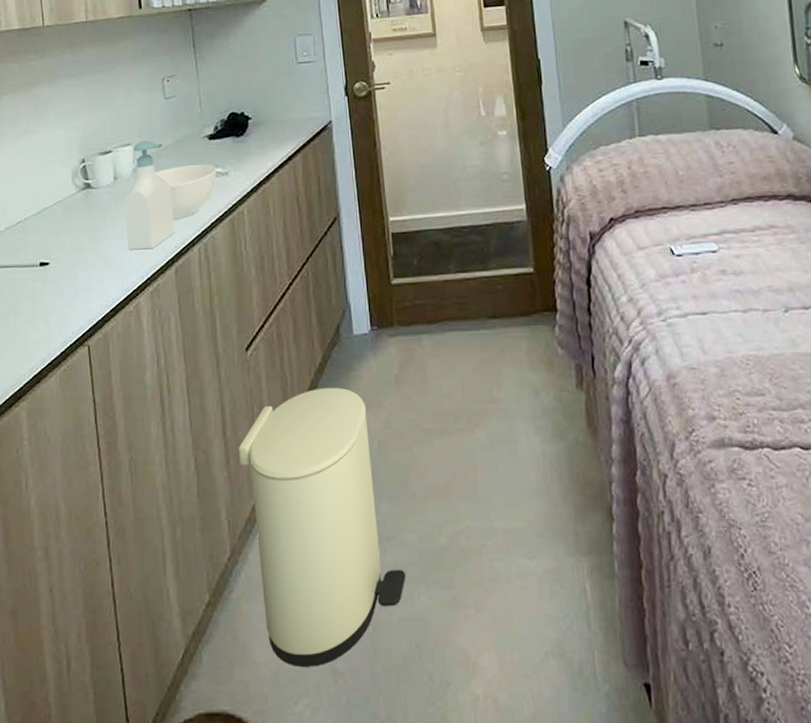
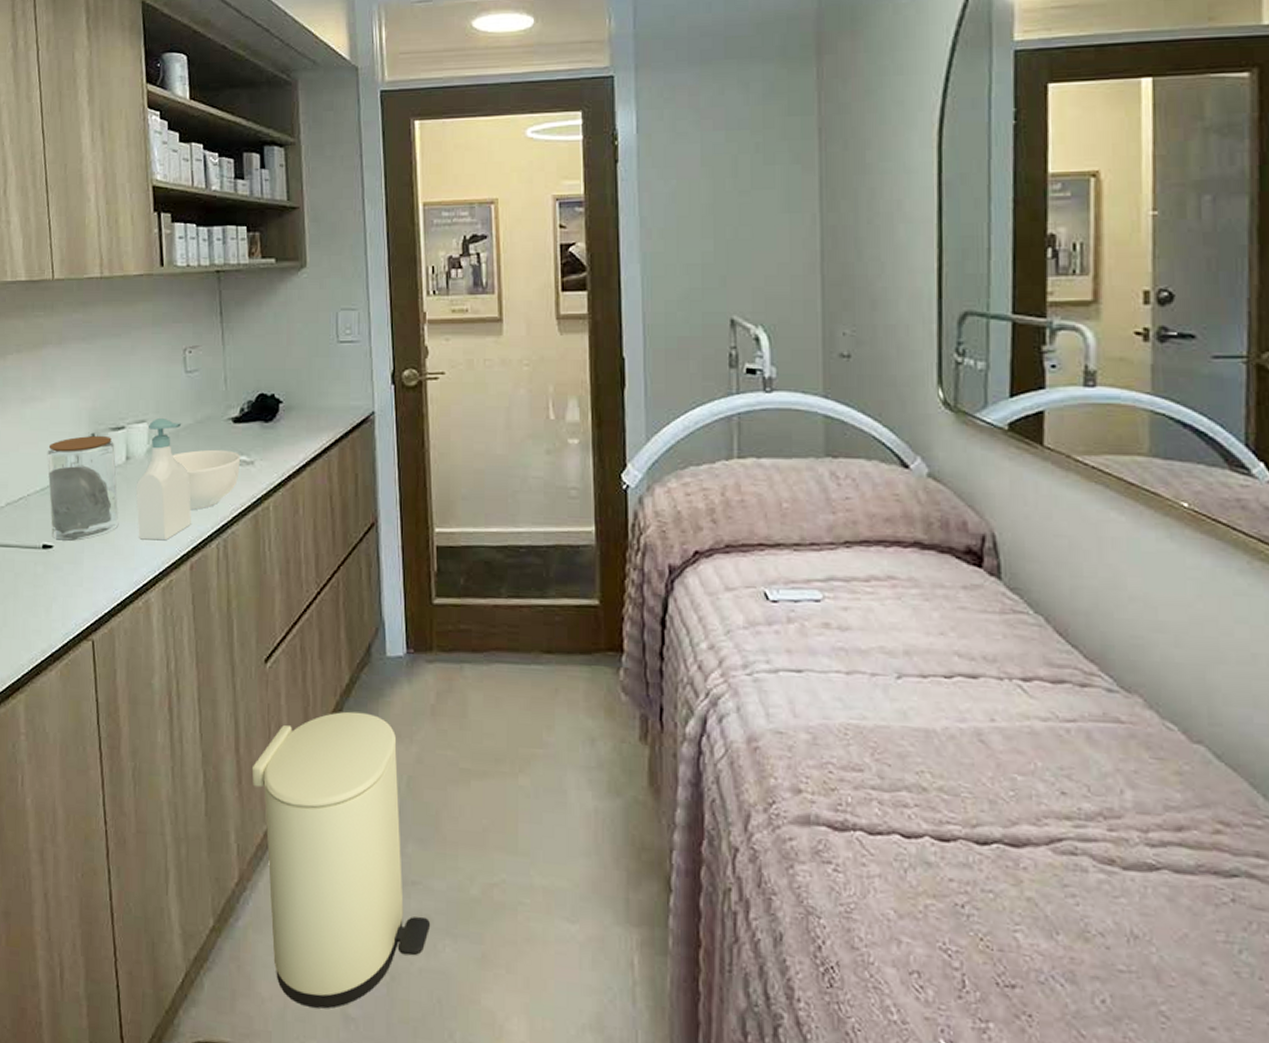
jar: none [42,160,109,257] -> present [47,435,119,541]

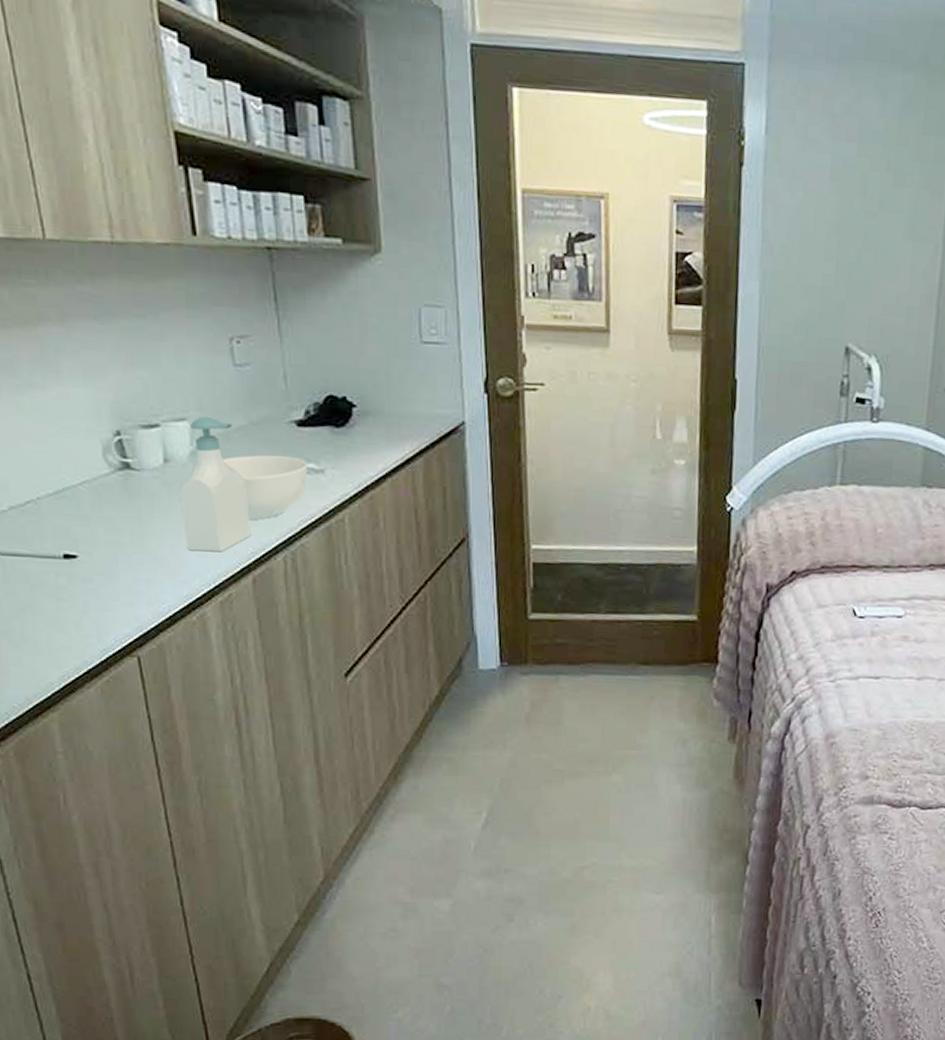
jar: present [47,435,119,541] -> none [58,433,161,551]
pedal bin: present [251,711,431,1009] -> none [334,721,523,981]

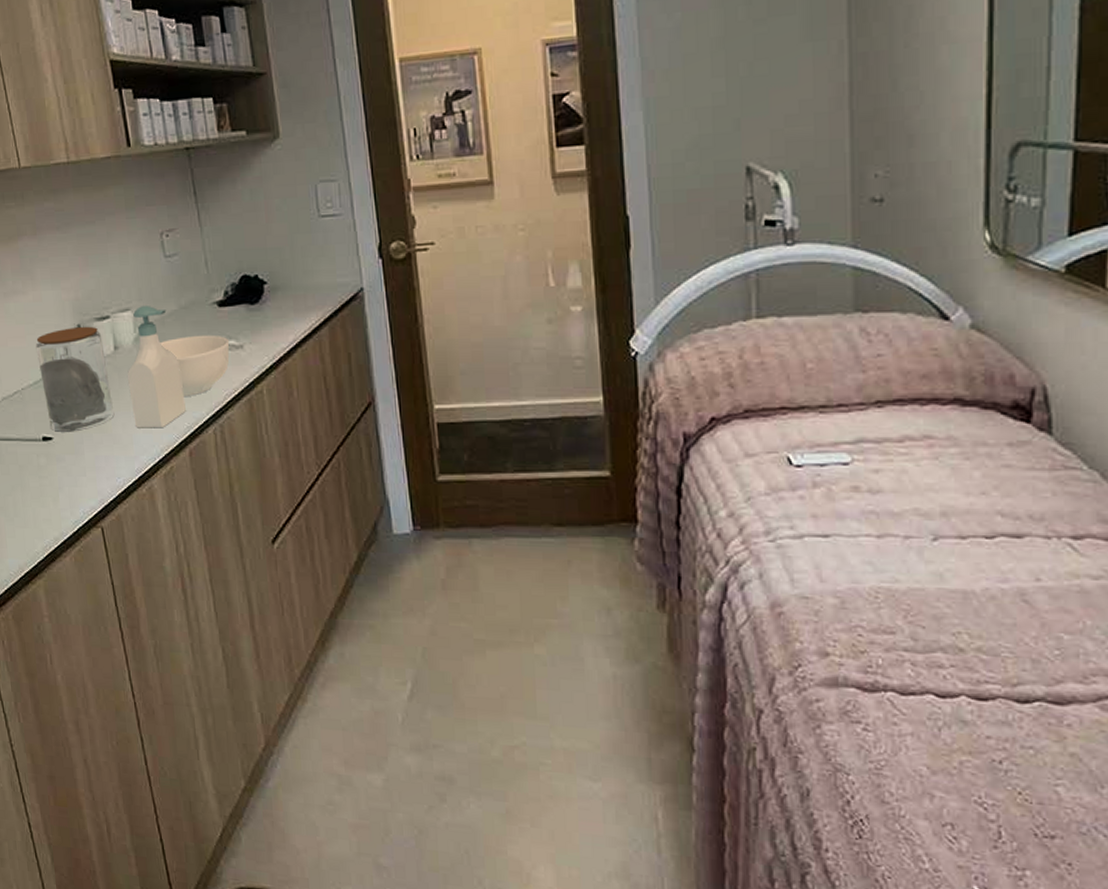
jar: none [58,433,161,551] -> present [35,326,115,432]

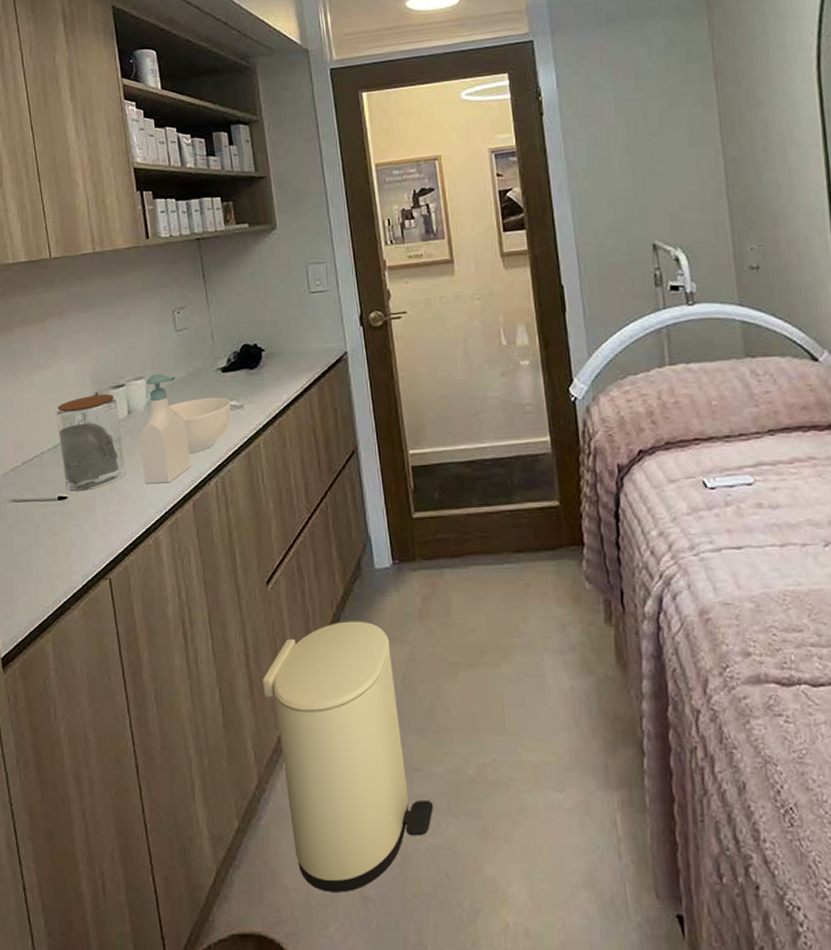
pedal bin: none [268,587,455,859] -> present [262,621,434,892]

